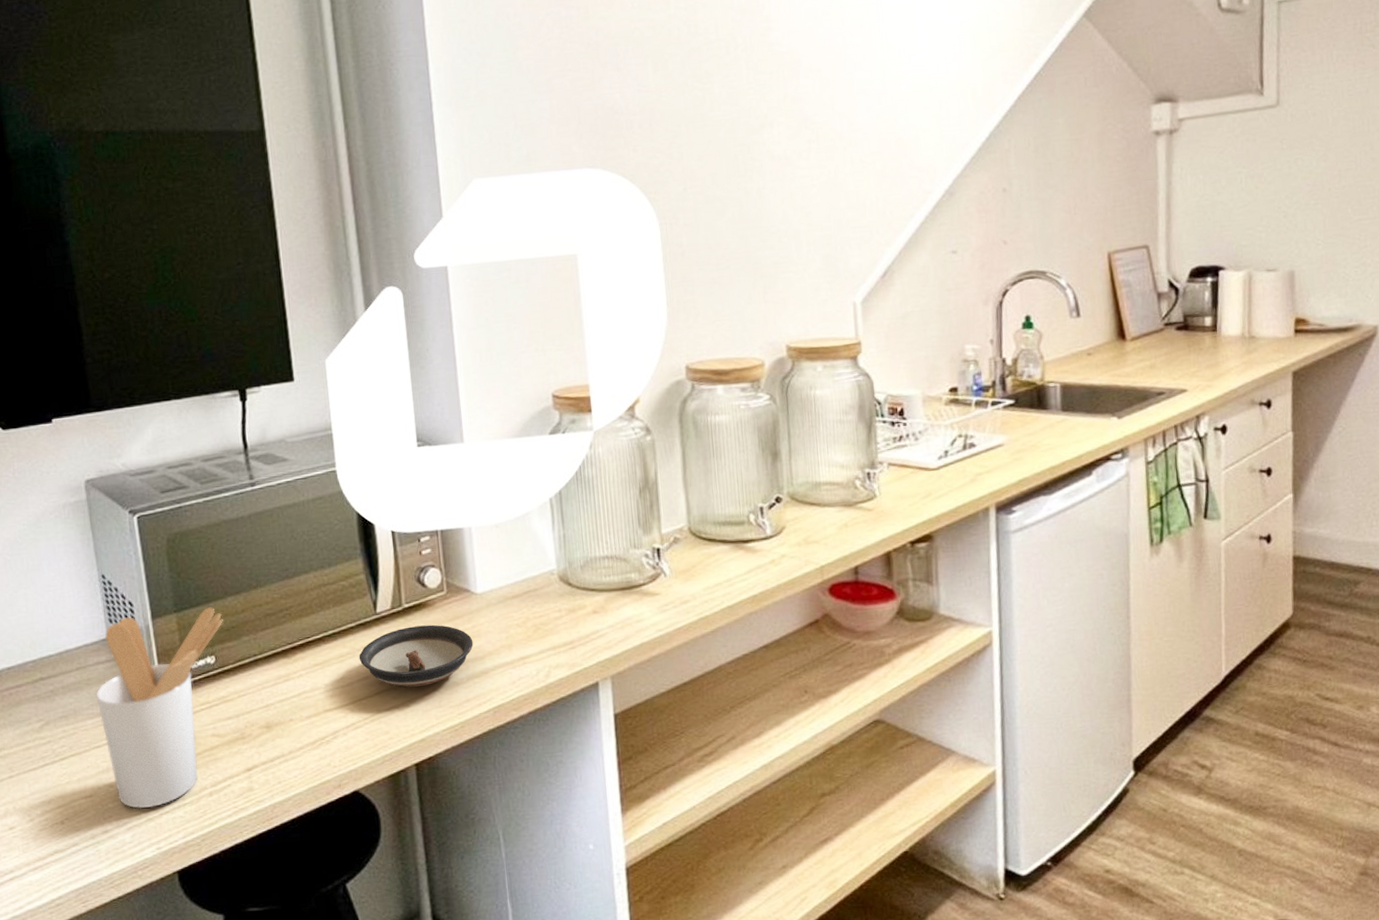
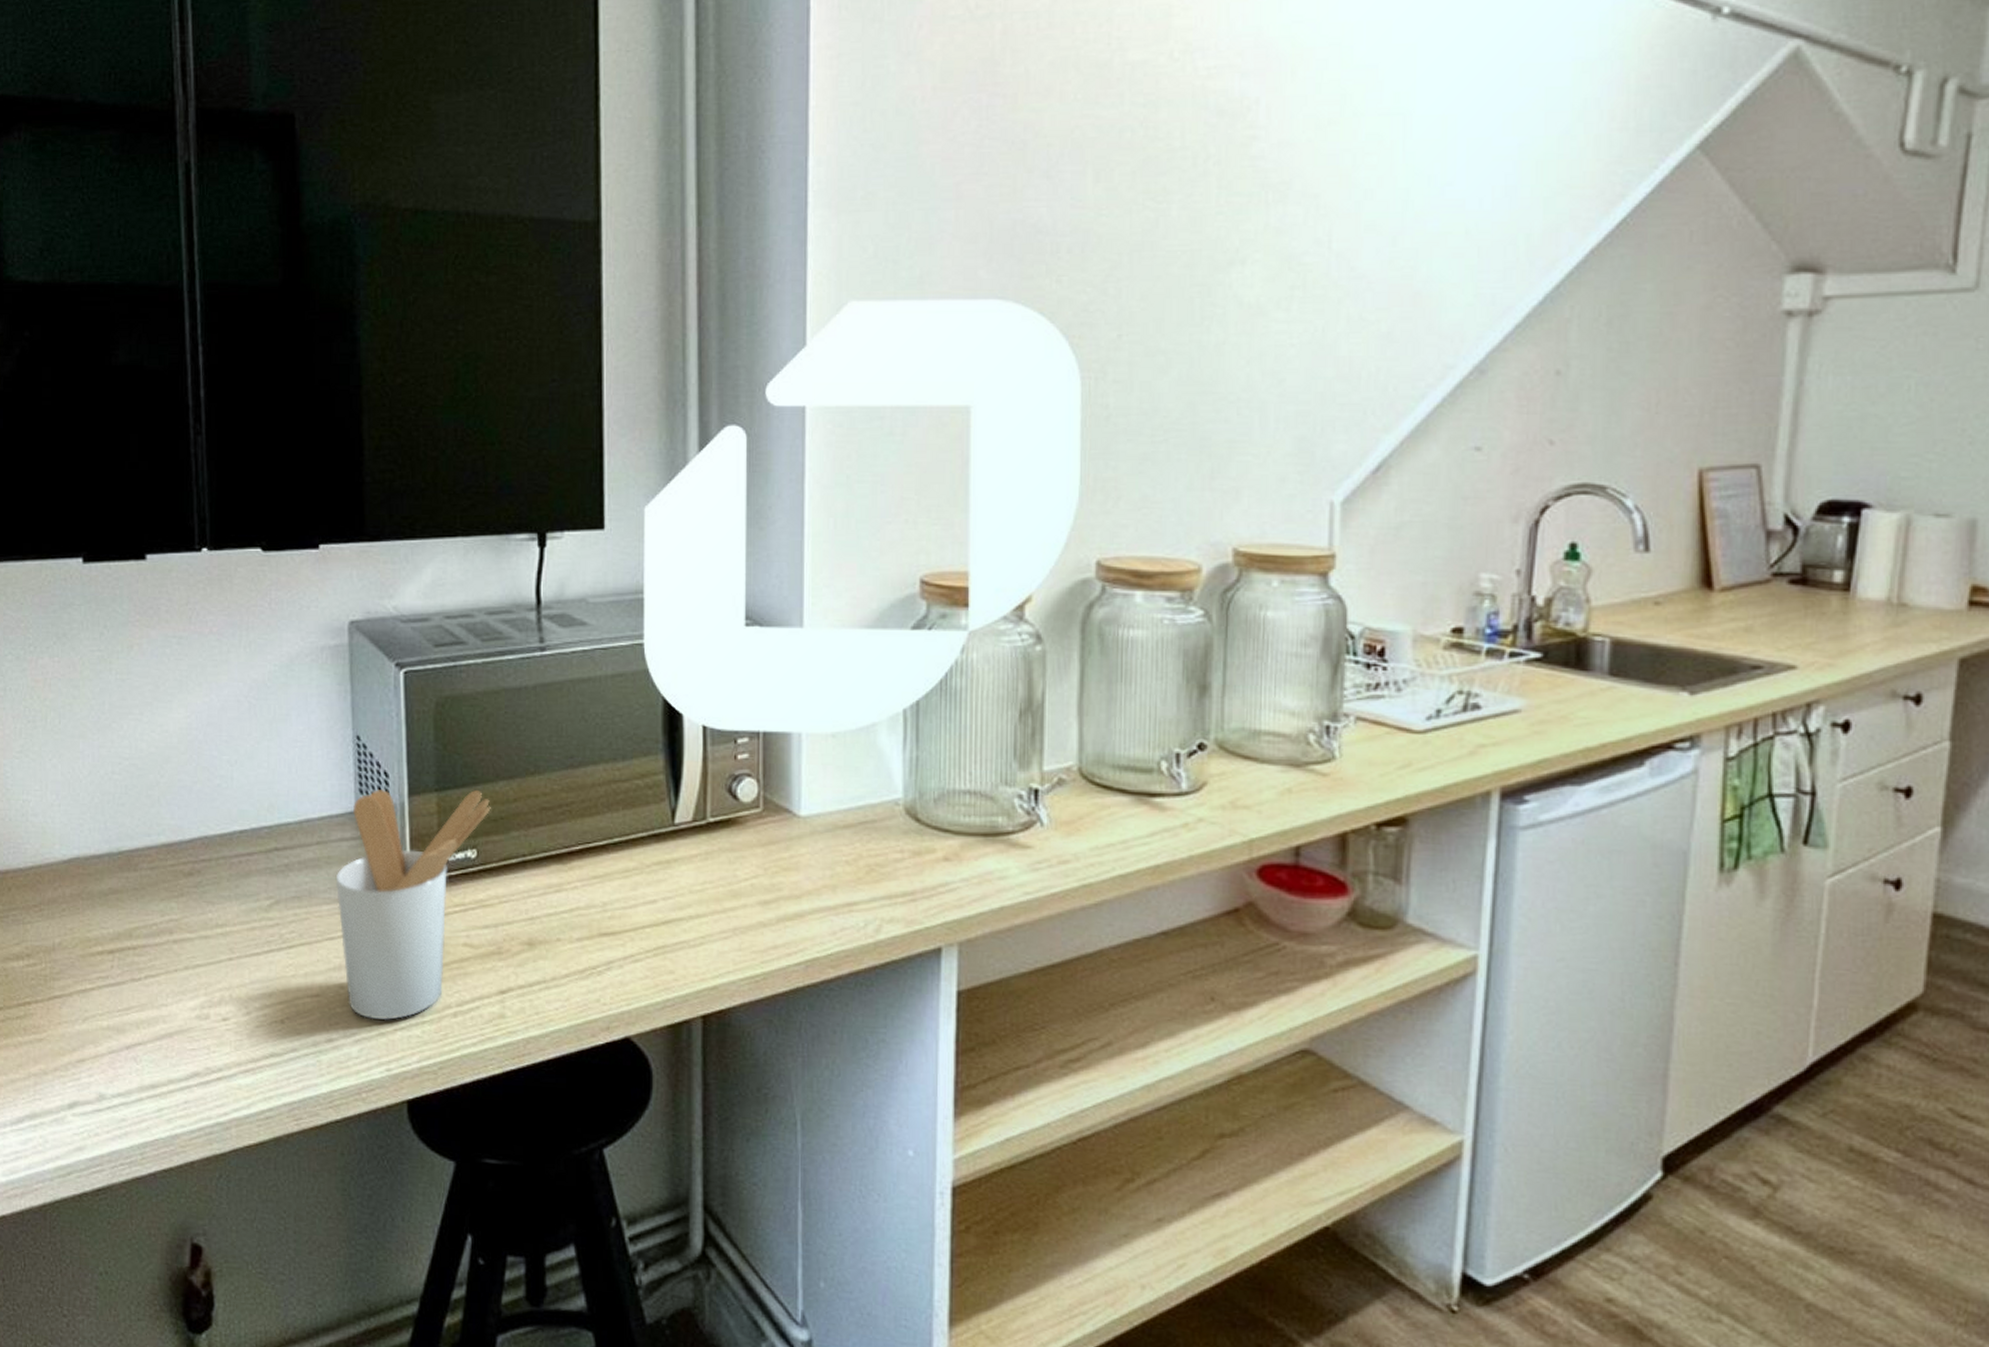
saucer: present [359,624,474,687] -> none [647,846,789,921]

